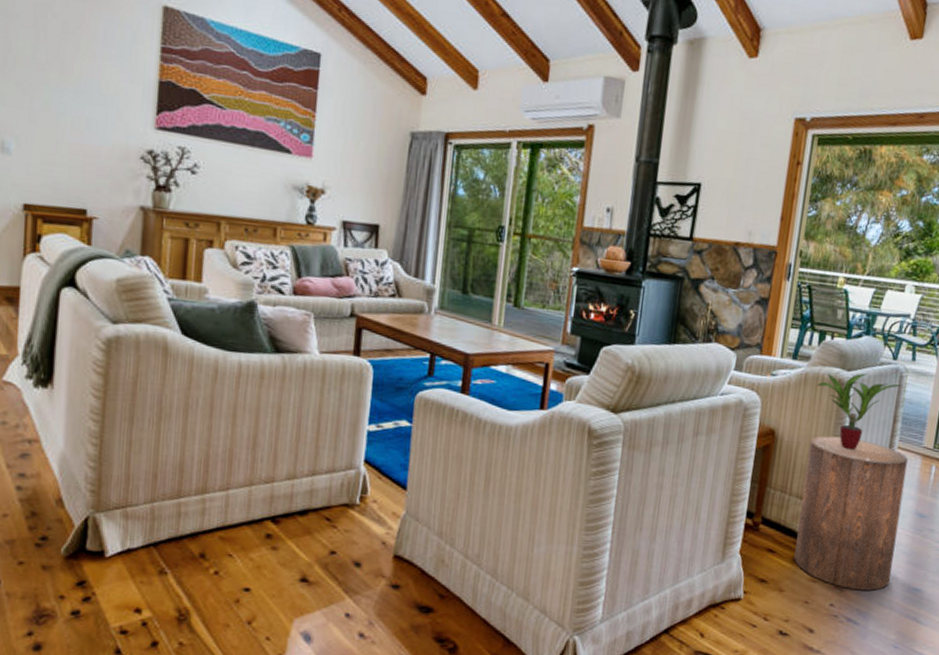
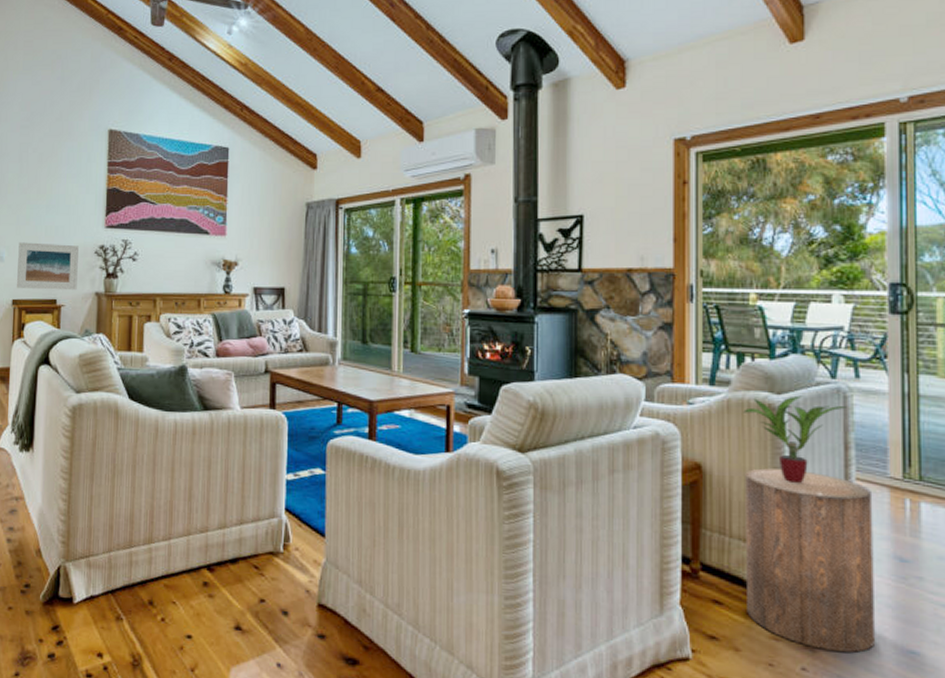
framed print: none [28,132,118,201] -> present [16,242,79,291]

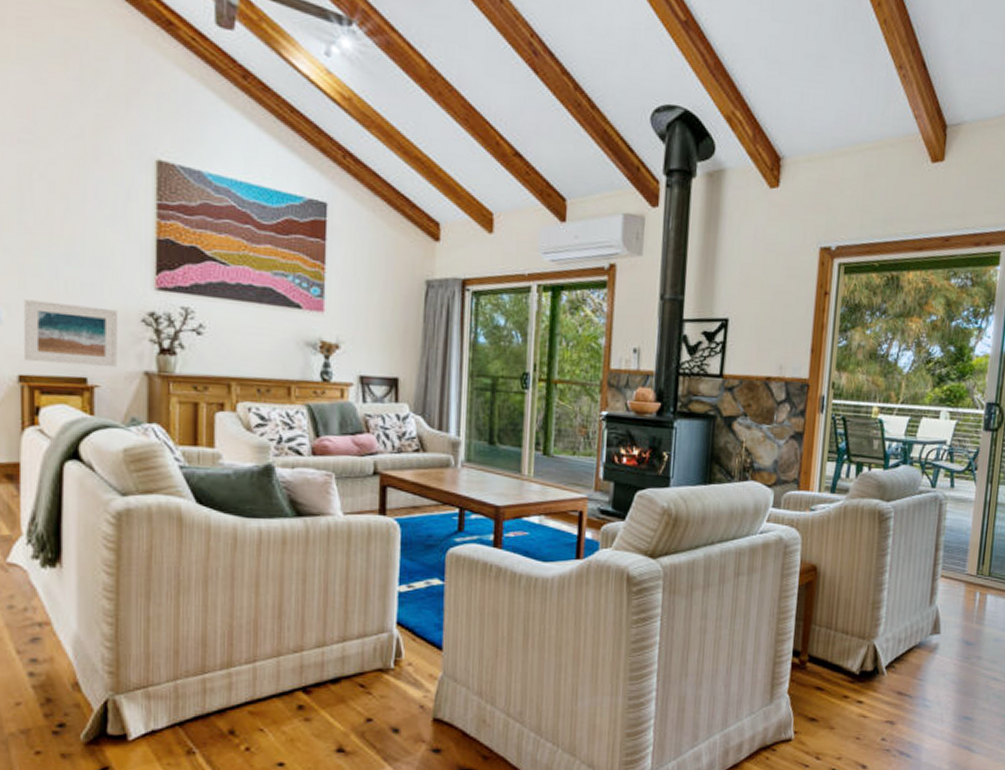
potted plant: present [743,395,848,484] -> none [857,503,942,582]
stool: present [745,468,876,653] -> none [843,568,953,723]

